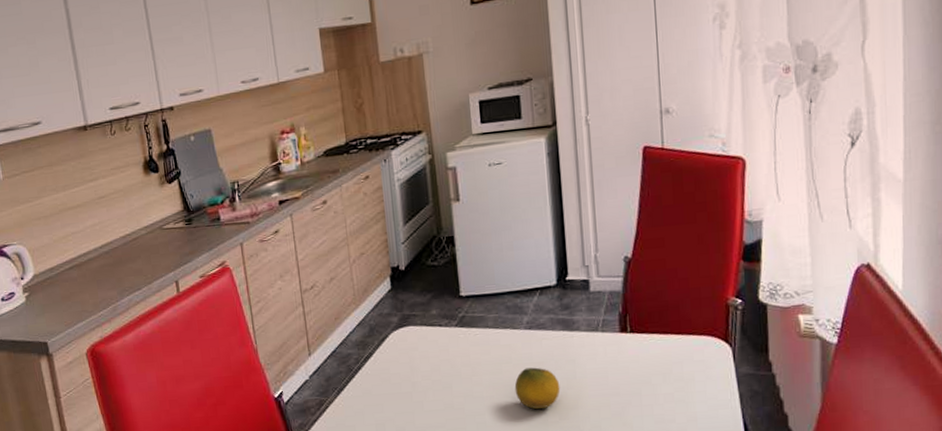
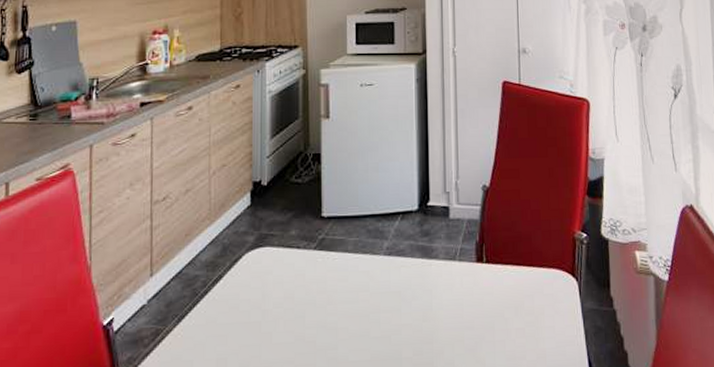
fruit: present [514,367,560,410] -> none [370,297,416,344]

